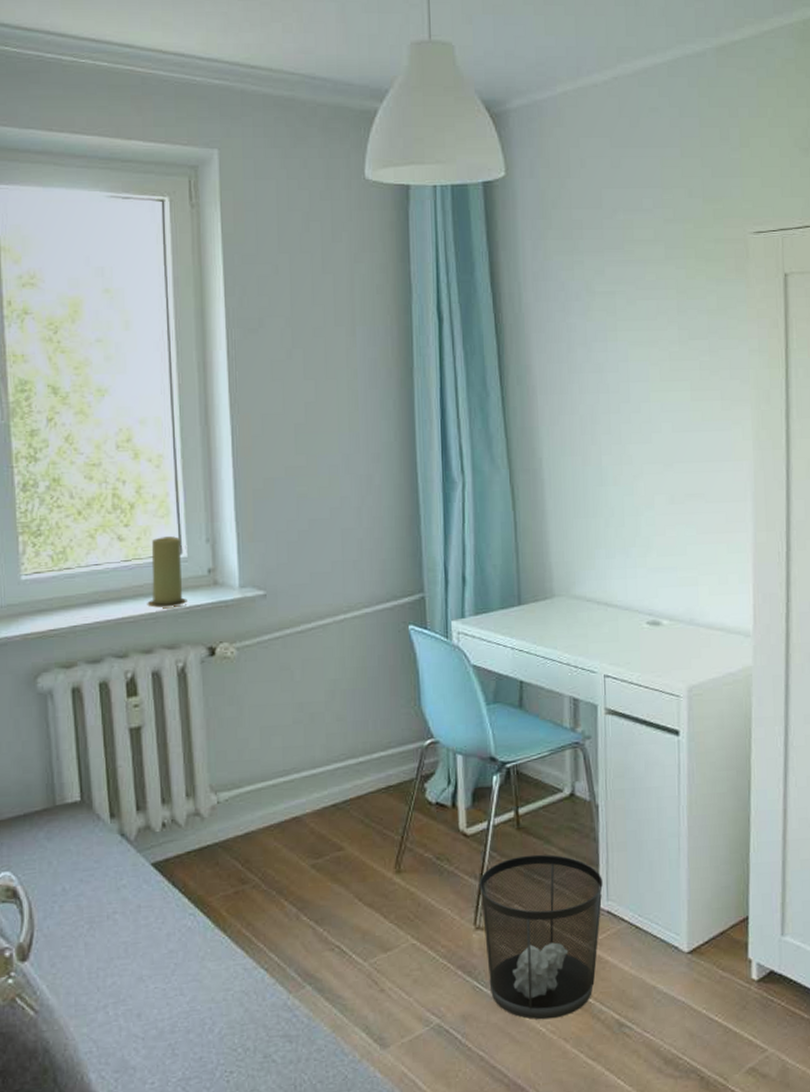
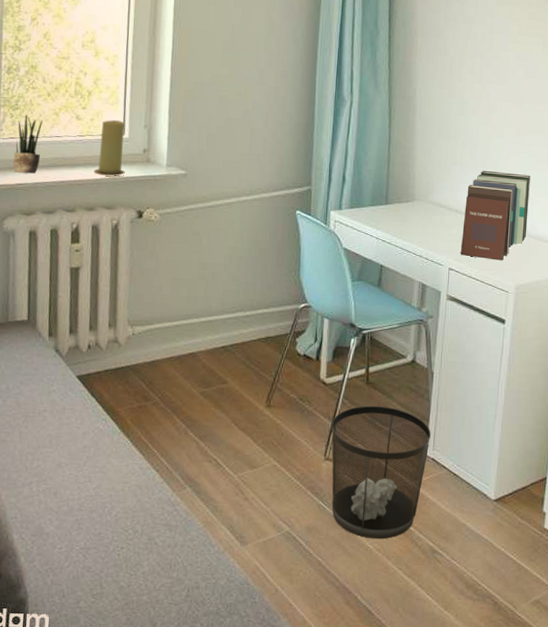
potted plant: none [41,541,76,616] -> present [13,115,44,174]
books: none [616,550,695,660] -> present [460,170,531,261]

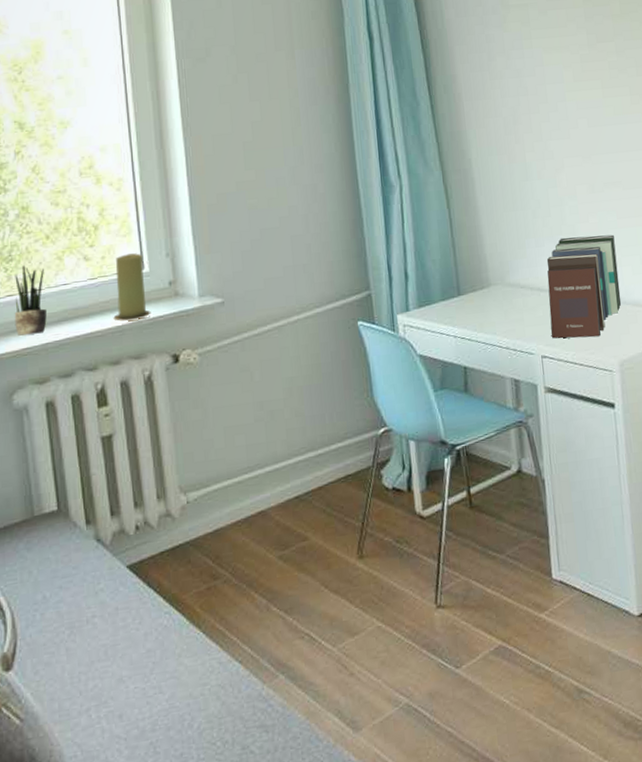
waste bin: present [331,405,431,539] -> none [437,530,554,692]

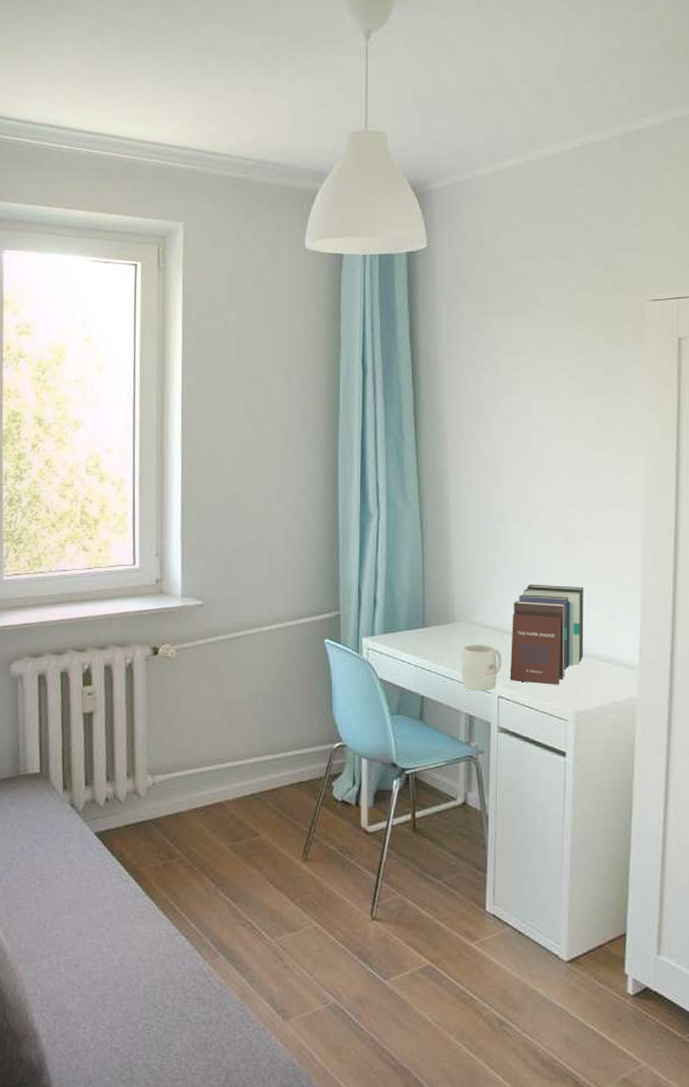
potted plant: present [14,265,47,336] -> none [18,548,49,612]
candle: present [113,253,151,322] -> none [104,549,137,611]
mug: none [500,305,542,355] -> present [461,645,502,691]

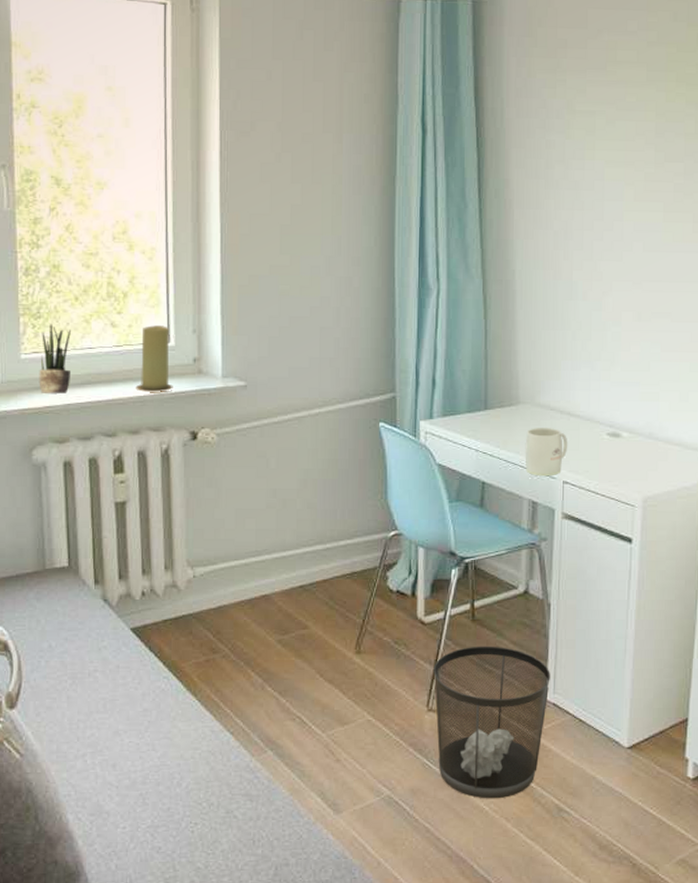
potted plant: none [18,548,49,612] -> present [39,324,72,393]
candle: none [104,549,137,611] -> present [136,325,173,392]
waste bin: none [377,856,490,1010] -> present [433,646,550,799]
books: present [510,584,584,685] -> none [575,364,655,470]

